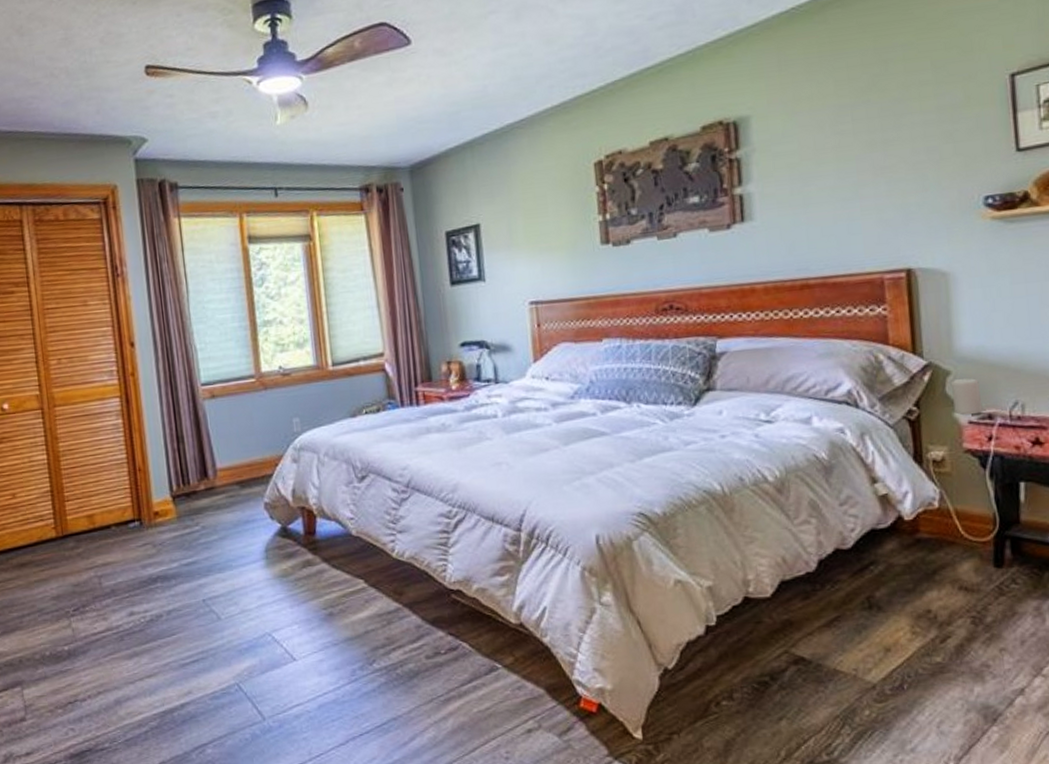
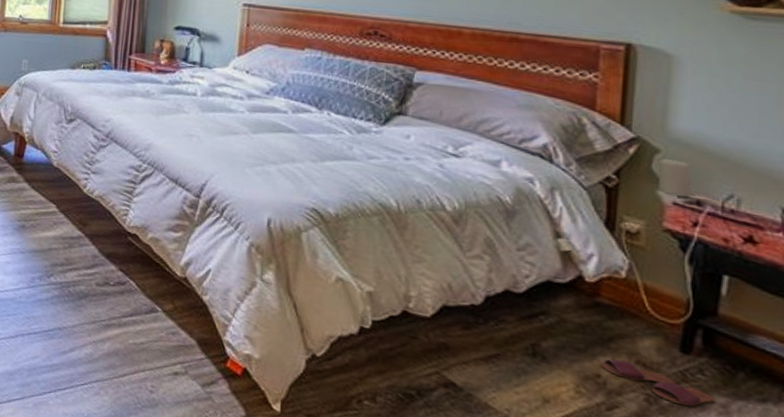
slippers: none [930,590,1029,619] -> present [602,358,715,407]

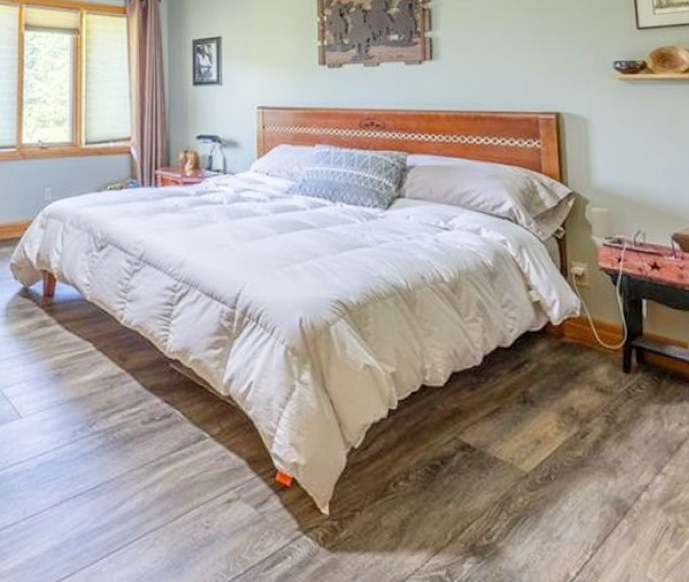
slippers: present [602,358,715,407] -> none [573,391,651,420]

